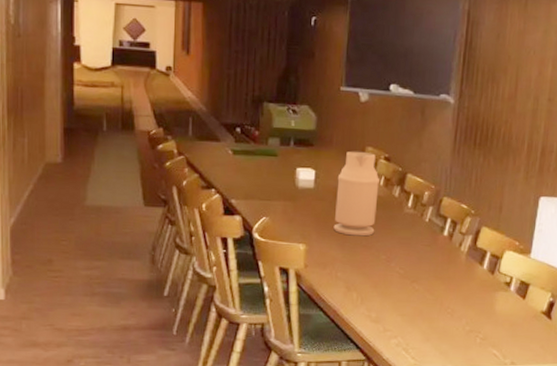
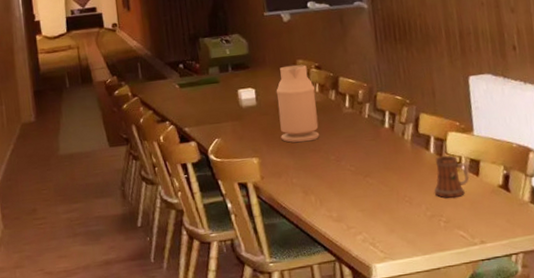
beer mug: none [477,273,517,317] -> present [434,155,470,199]

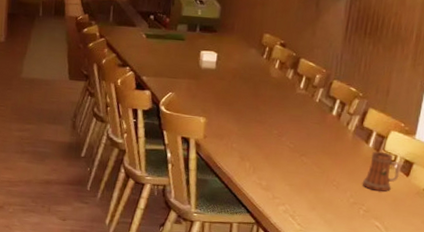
water jug: present [276,65,320,143] -> none [231,37,276,113]

